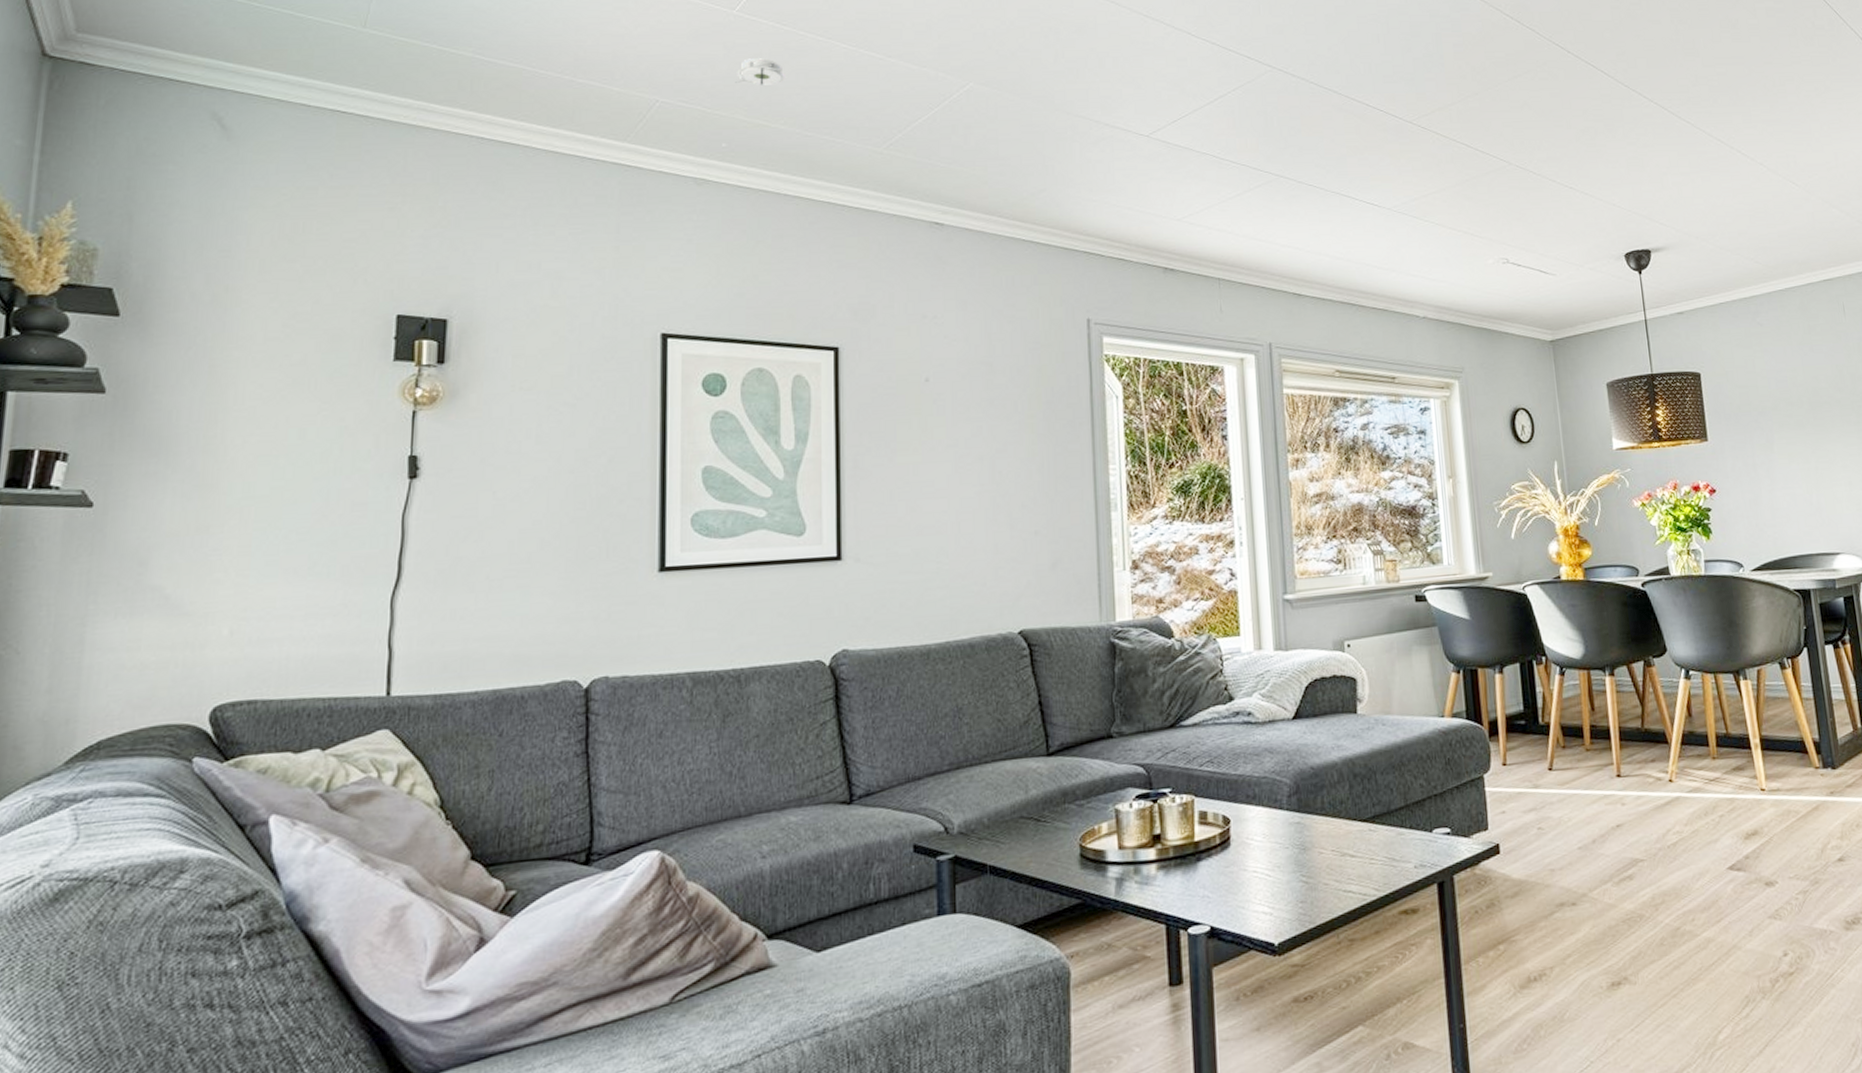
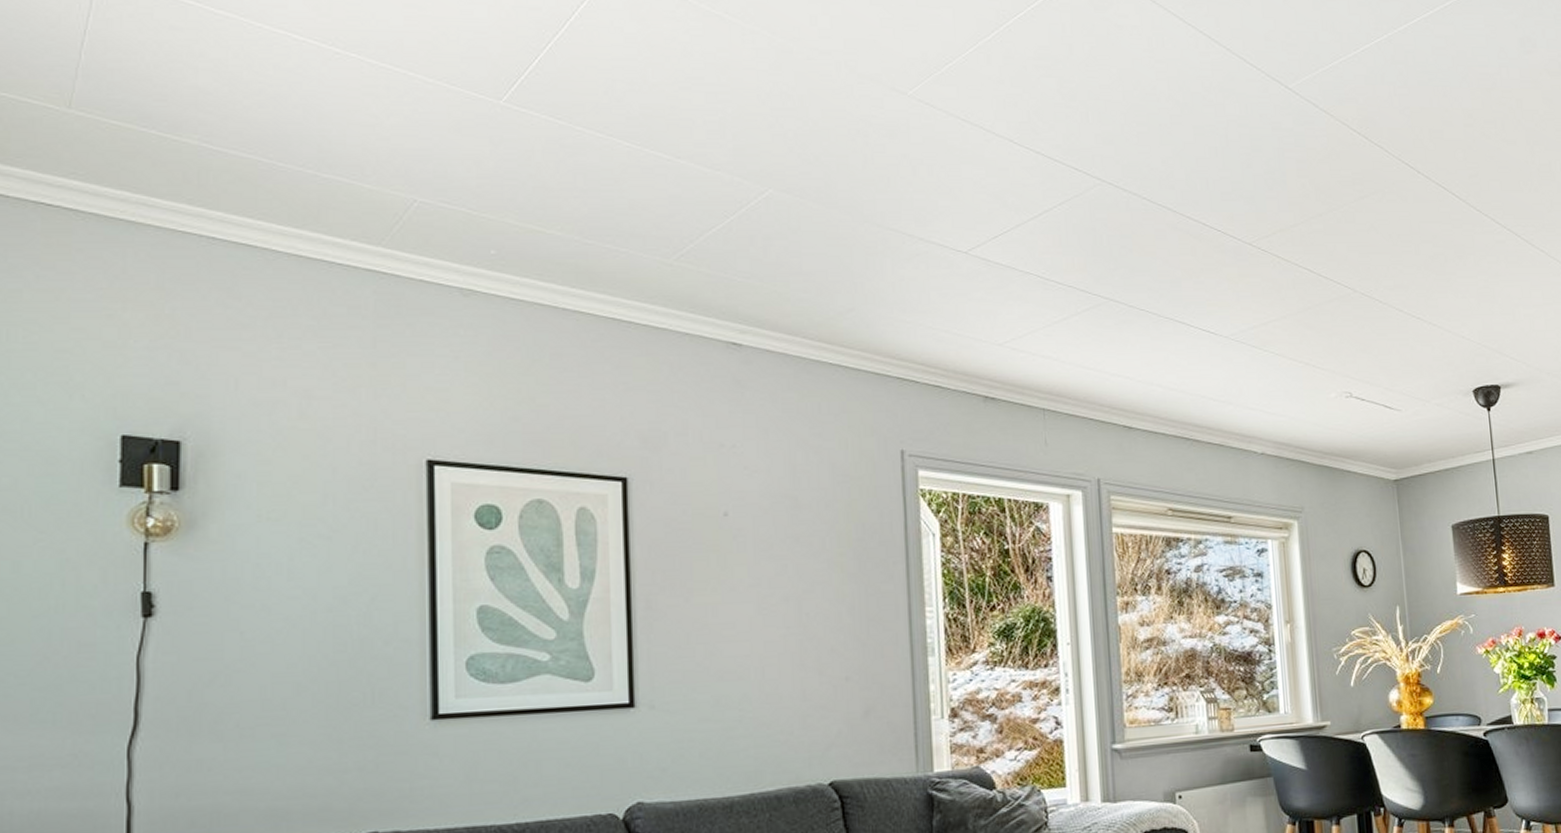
smoke detector: present [735,58,787,85] -> none [504,155,563,186]

